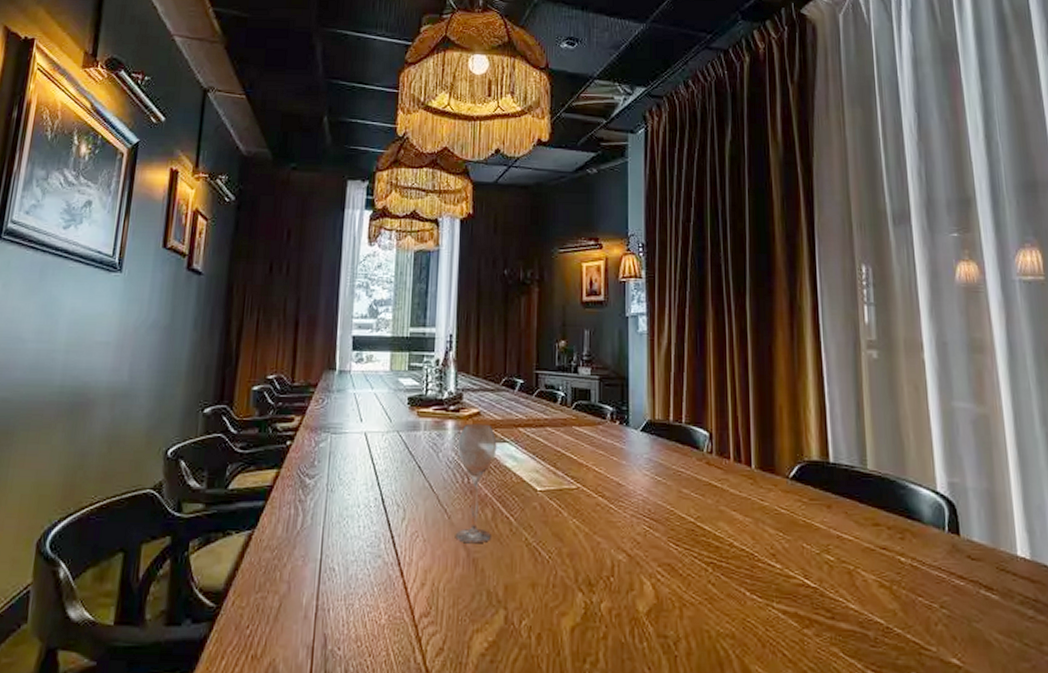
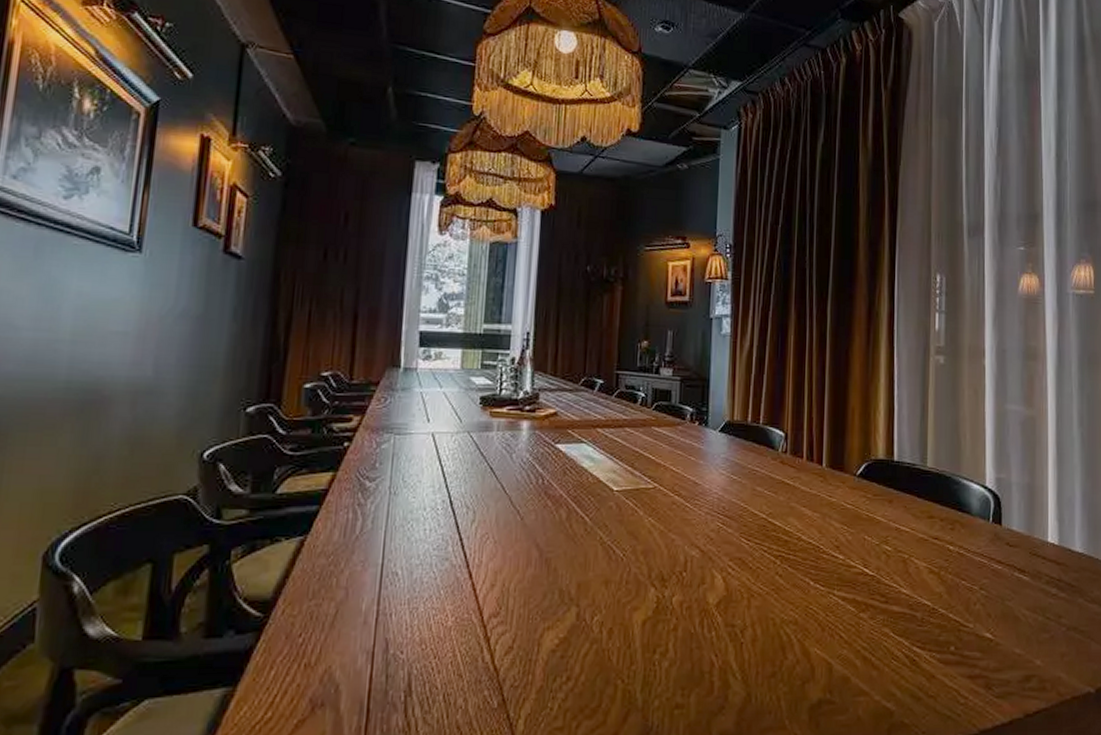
wineglass: present [455,423,497,544] -> none [527,424,574,544]

